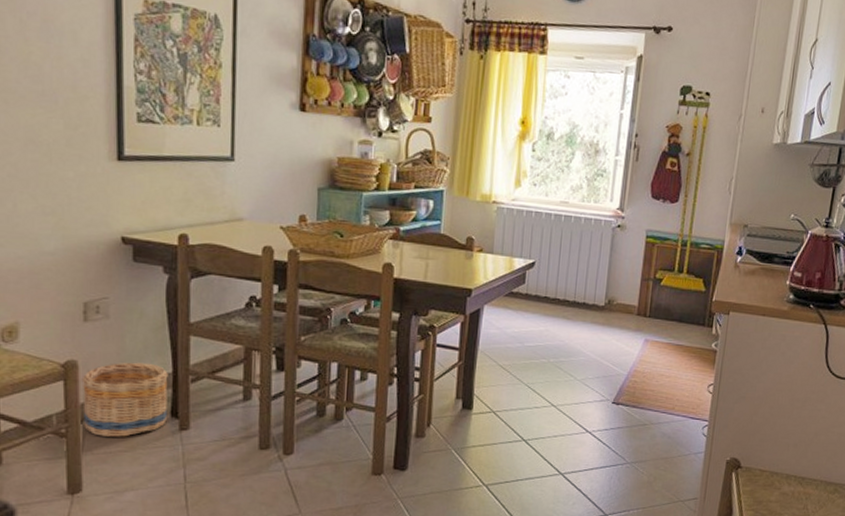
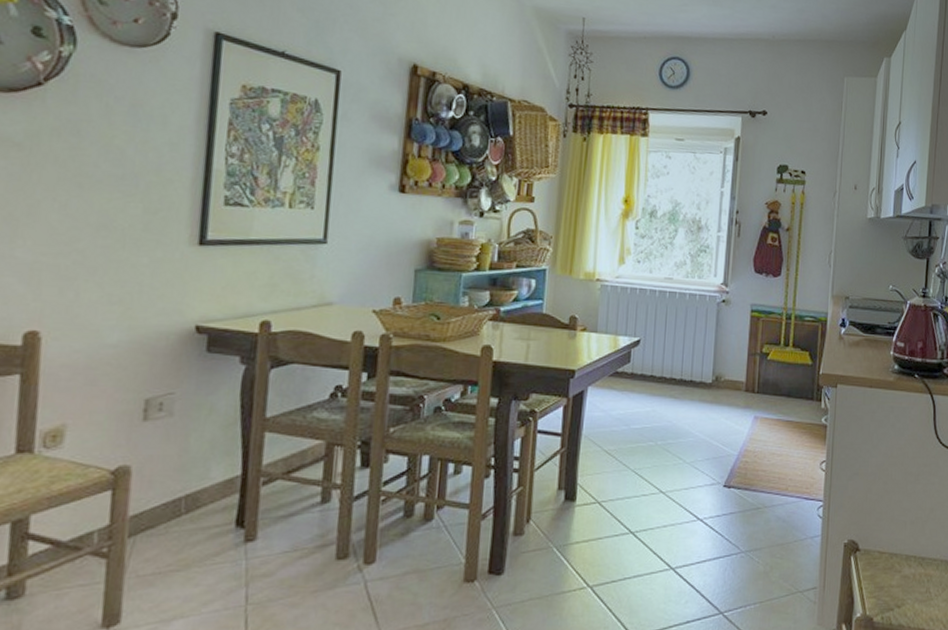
basket: present [81,362,168,437] -> none [130,465,237,554]

